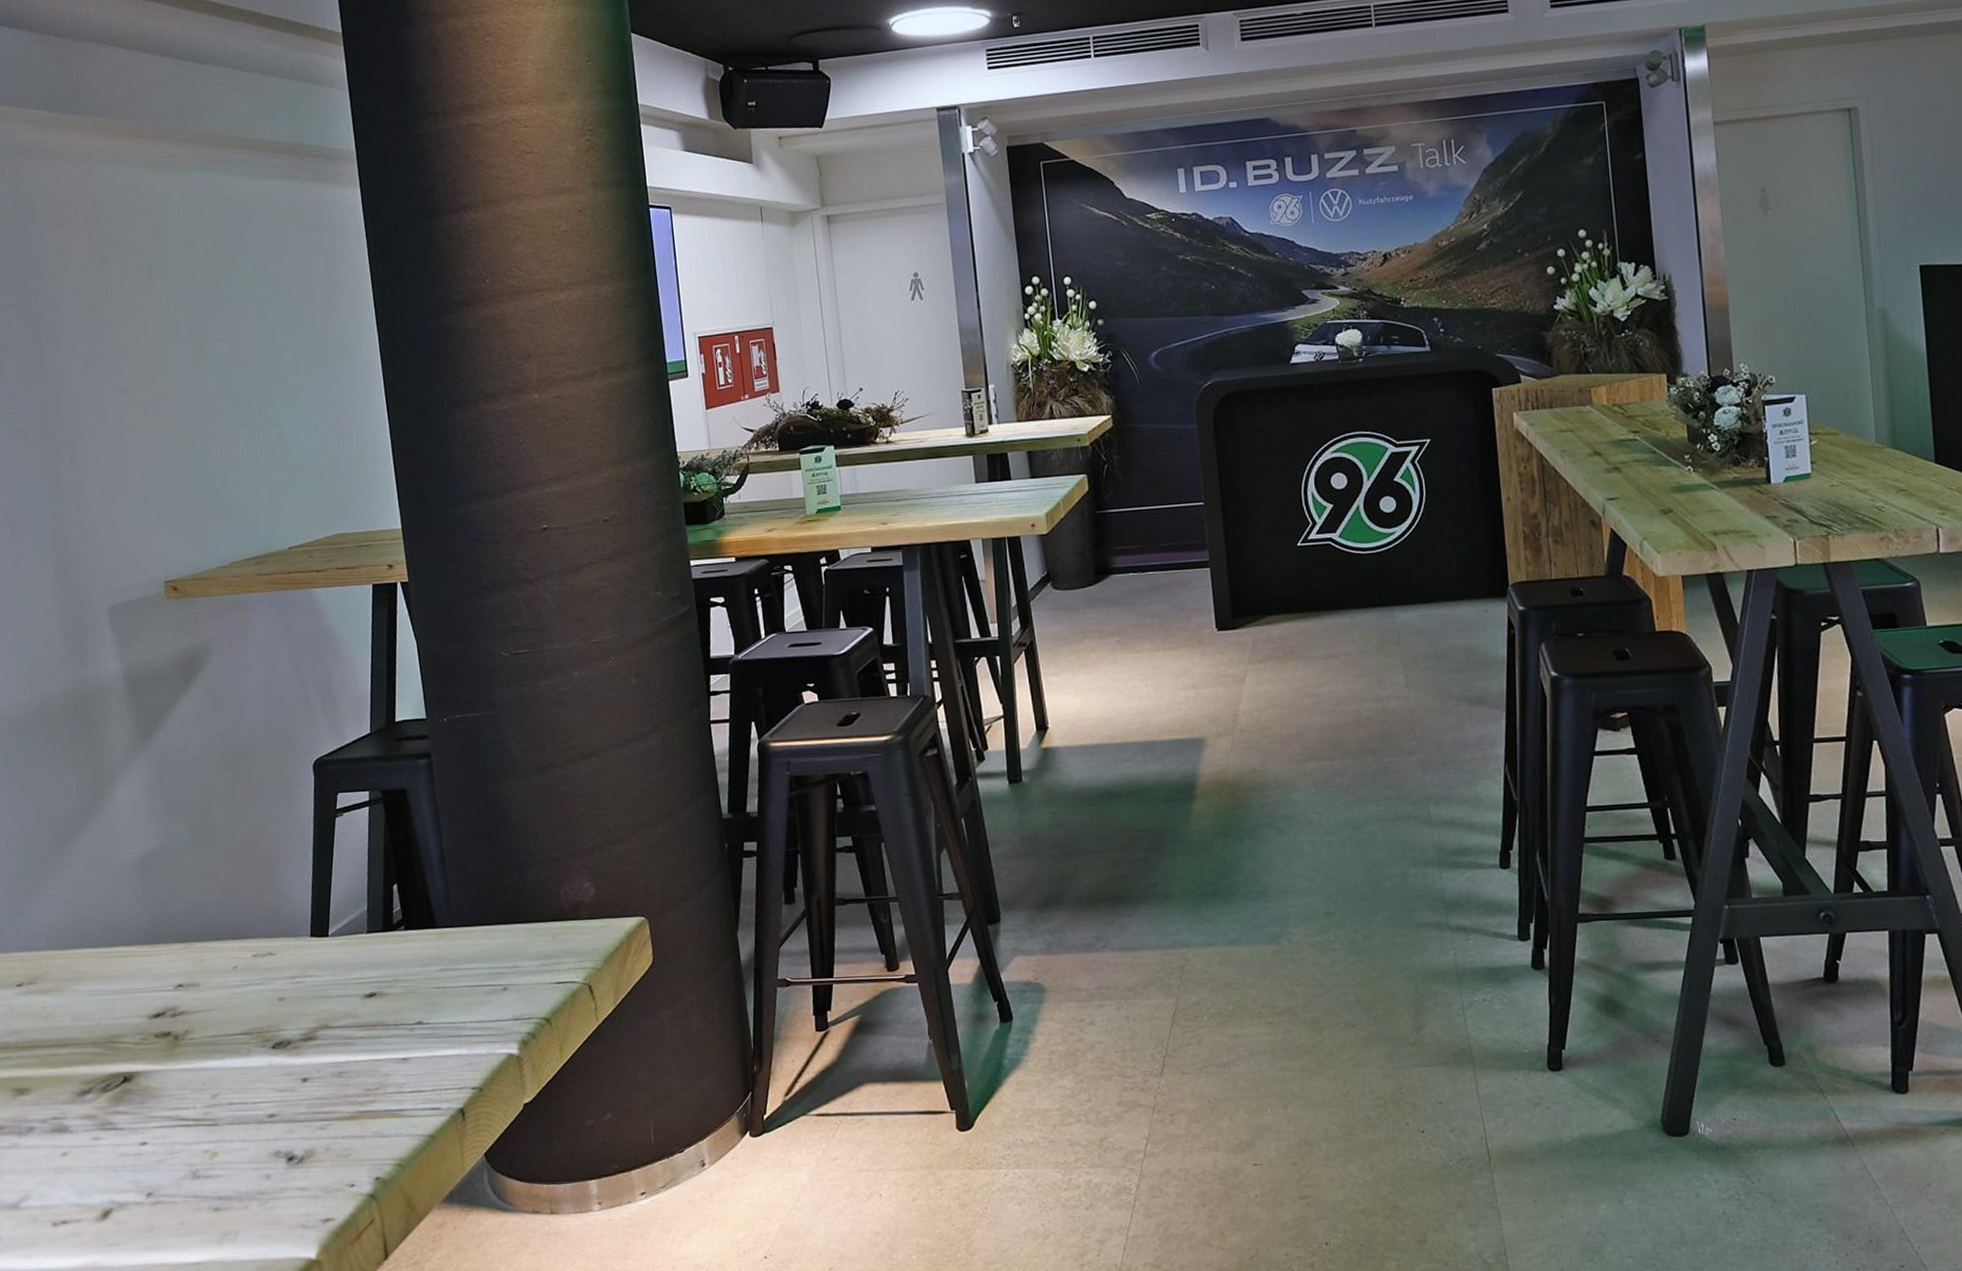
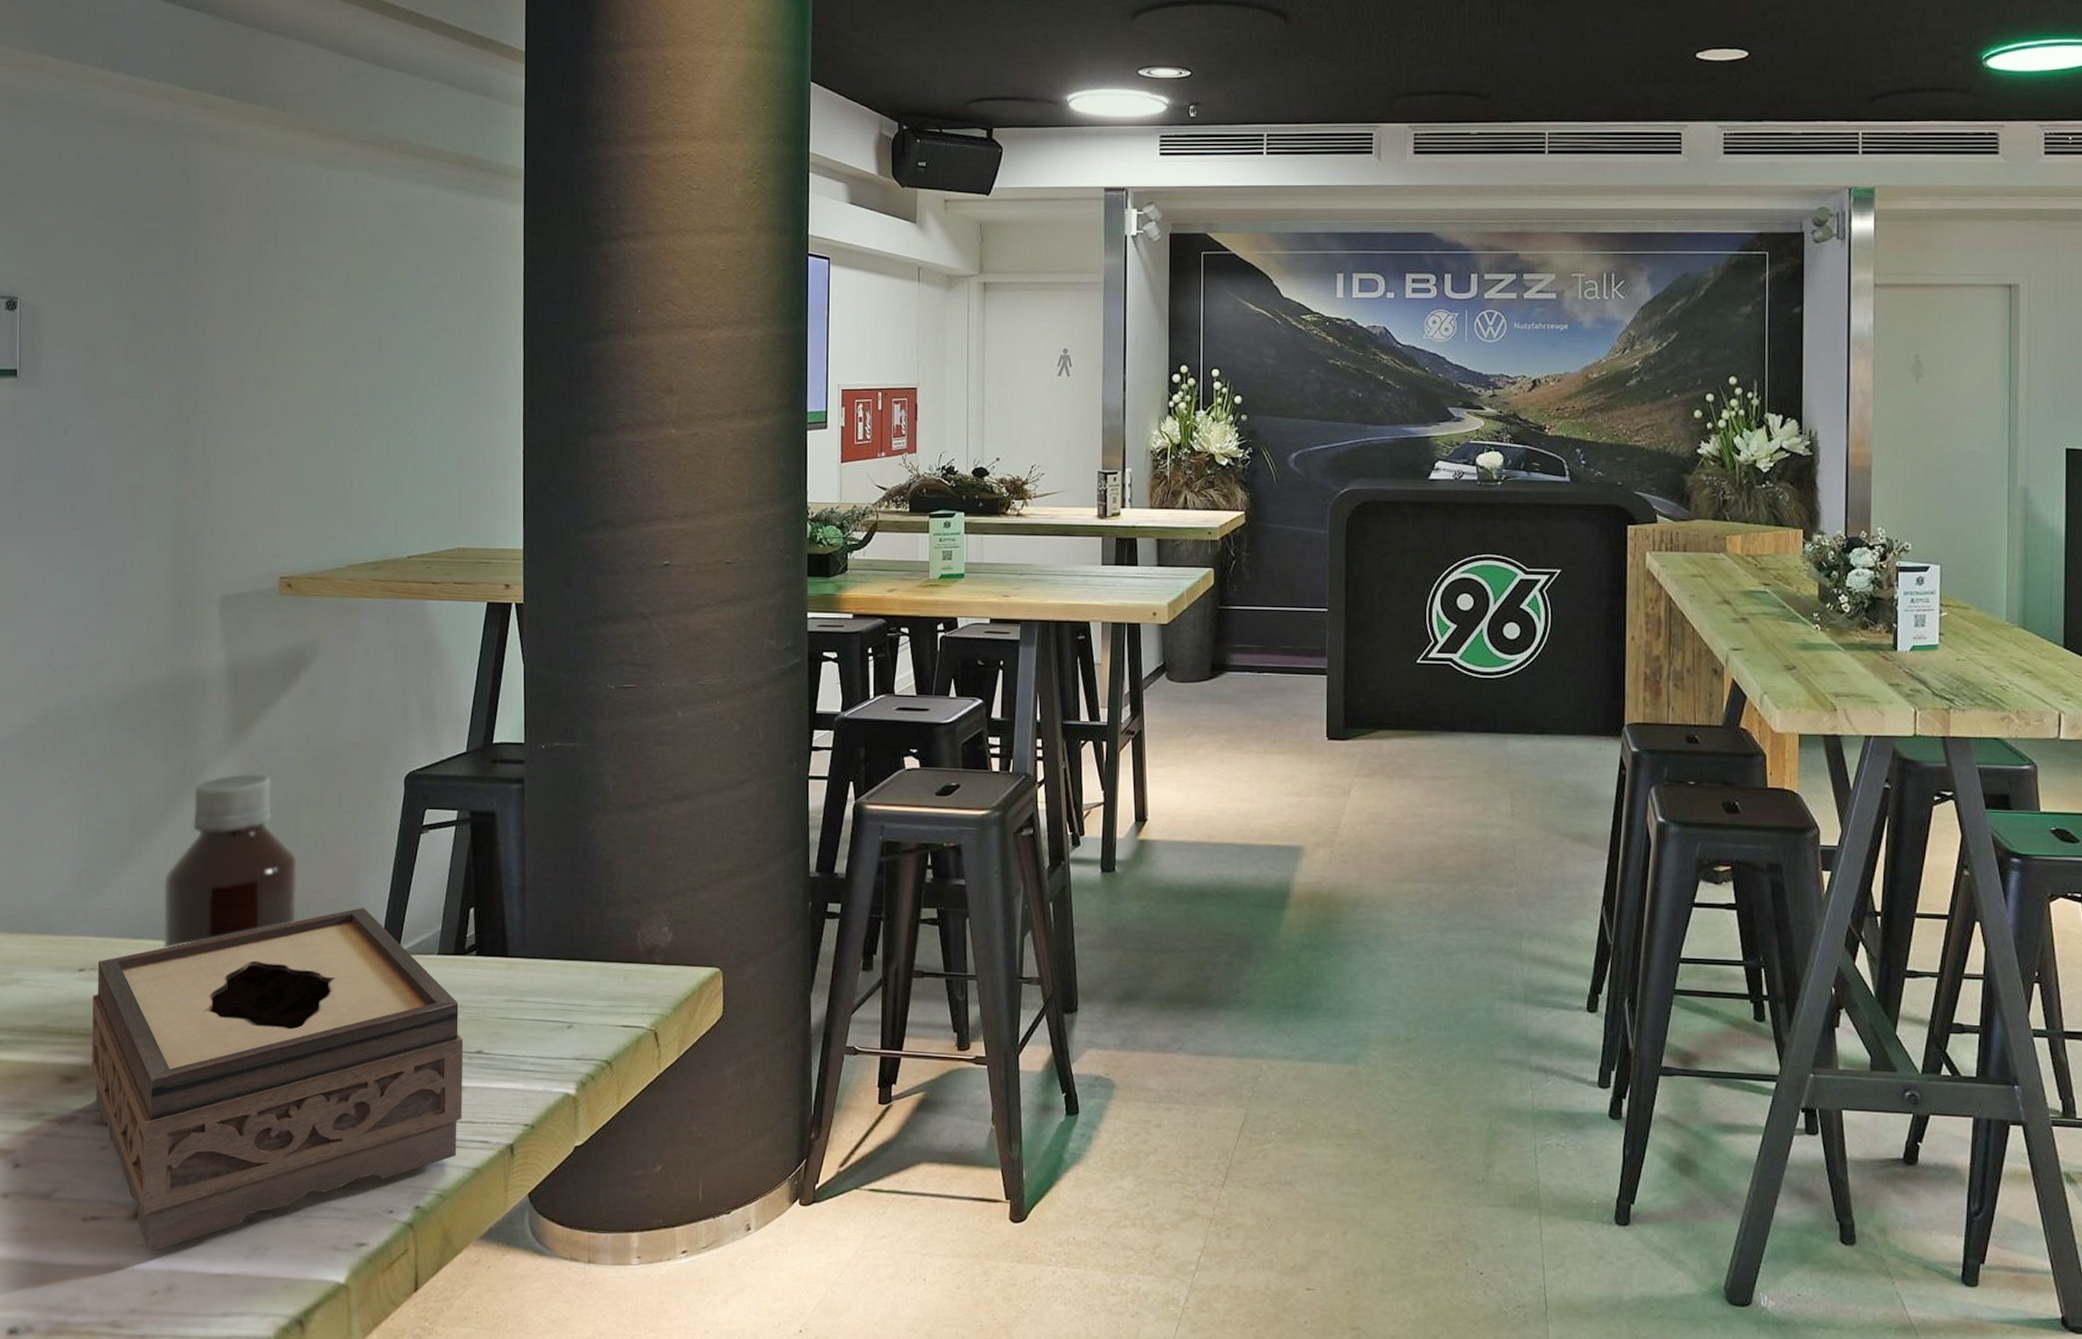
tissue box: none [34,895,411,1249] -> present [92,907,463,1252]
bottle: none [89,776,224,956] -> present [163,774,298,949]

